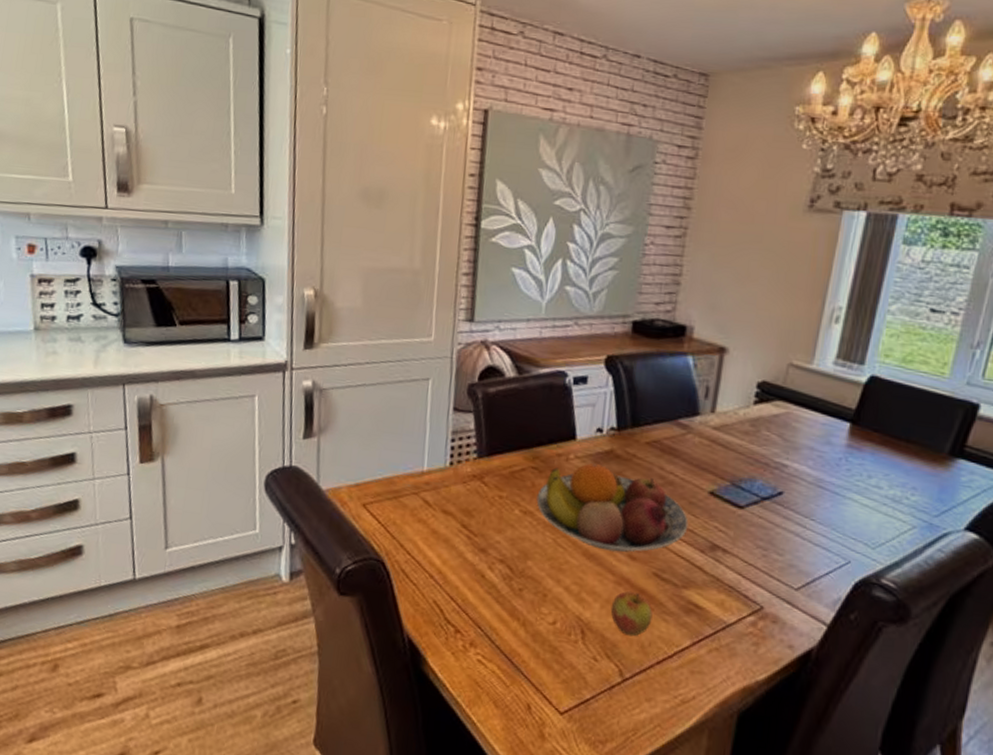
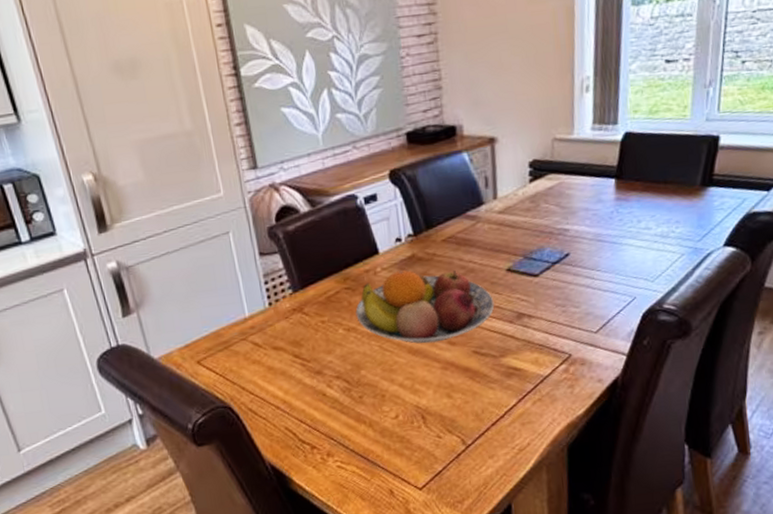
apple: present [610,590,653,637] -> none [442,371,480,410]

